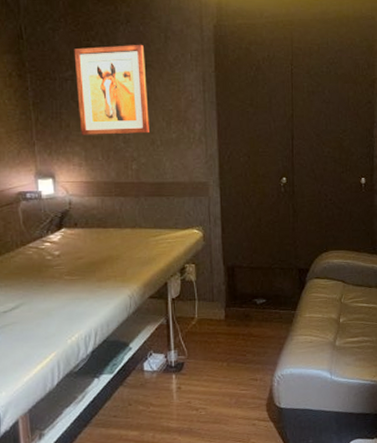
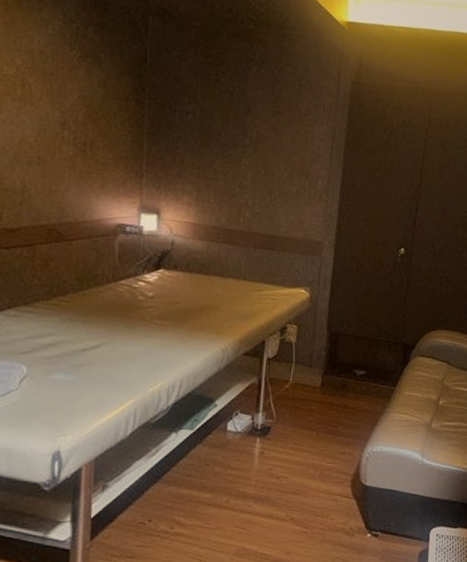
wall art: present [74,45,149,135] -> none [195,81,276,182]

